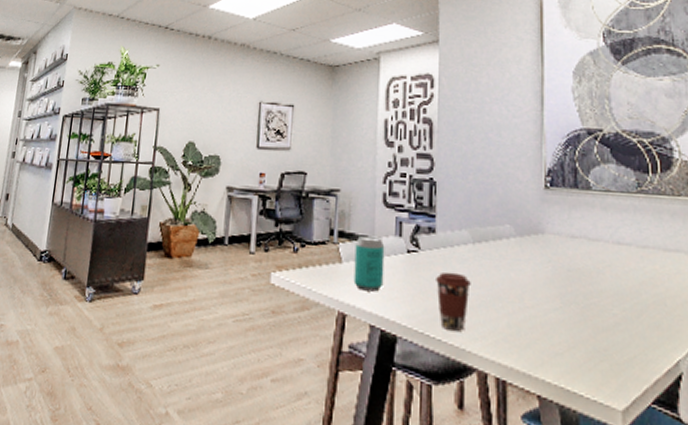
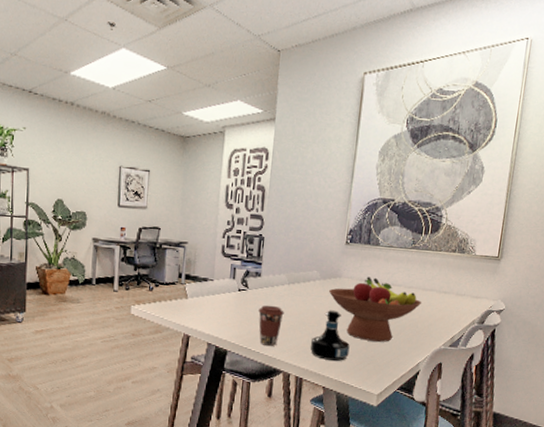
beverage can: present [353,235,385,292] -> none [196,278,222,319]
tequila bottle: none [512,279,570,356] -> present [310,310,350,361]
fruit bowl: none [530,232,667,328] -> present [329,276,422,342]

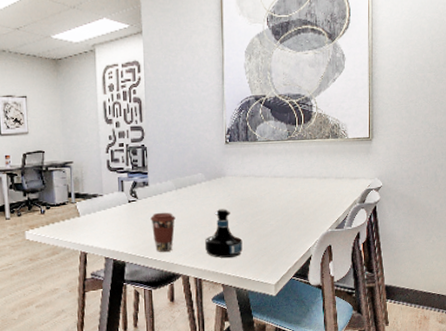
fruit bowl: present [329,276,422,342] -> none [216,172,305,234]

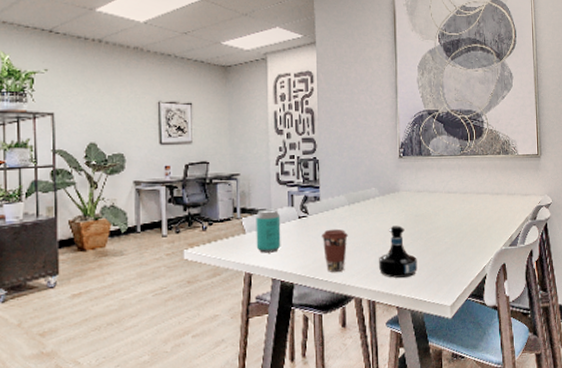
beverage can: none [89,193,113,234] -> present [256,208,281,253]

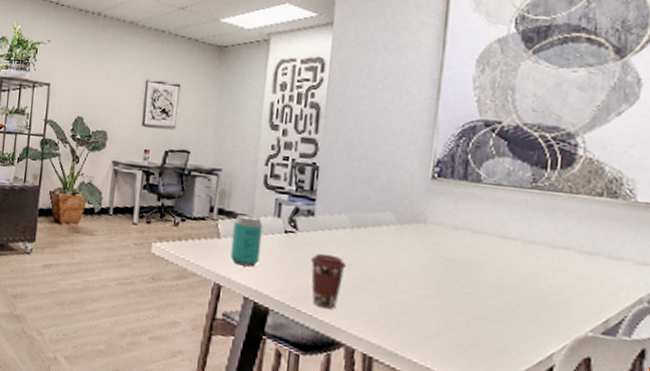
tequila bottle: present [378,225,417,278] -> none [382,266,442,339]

